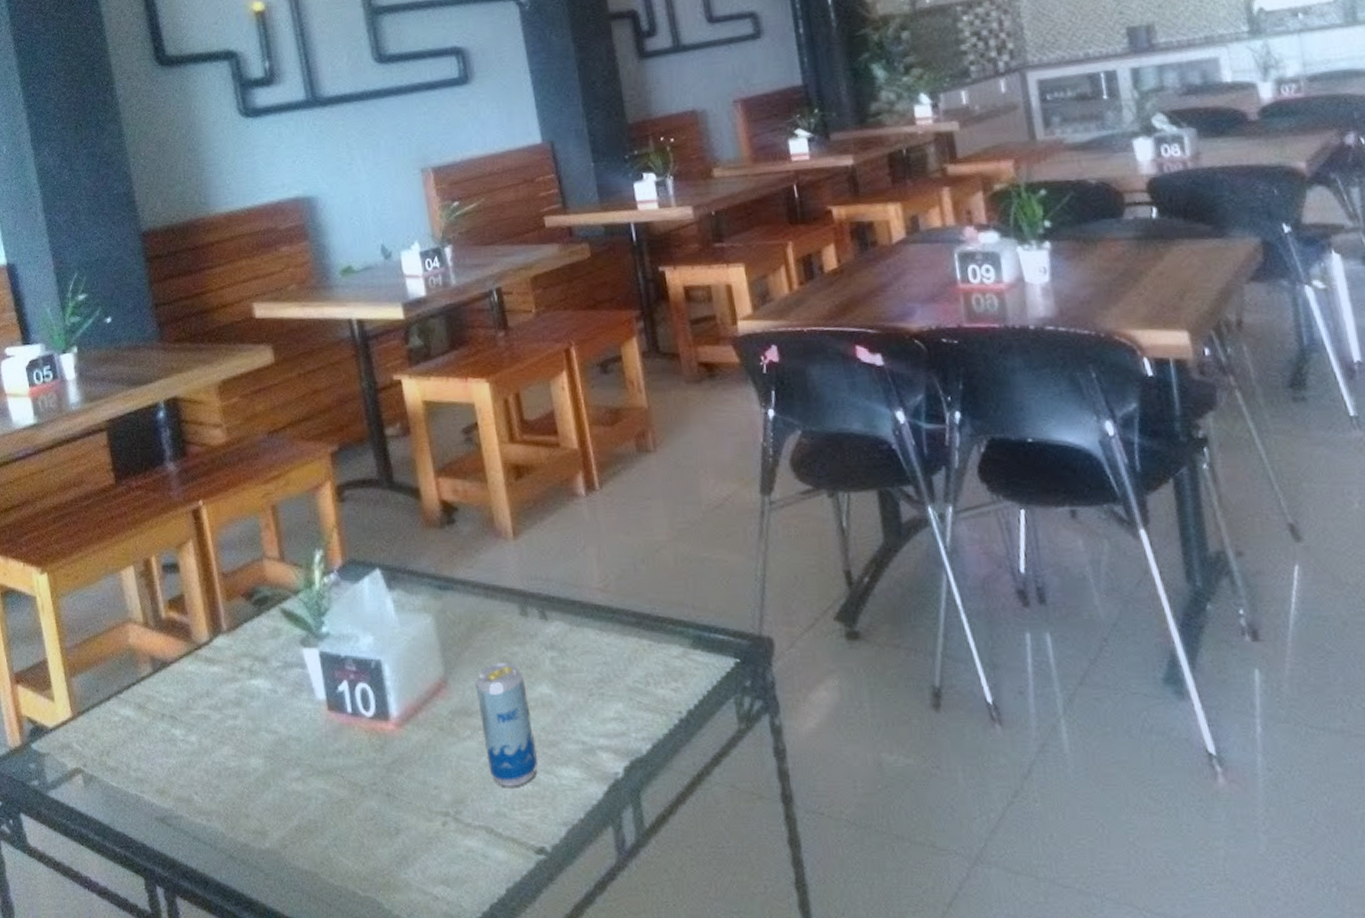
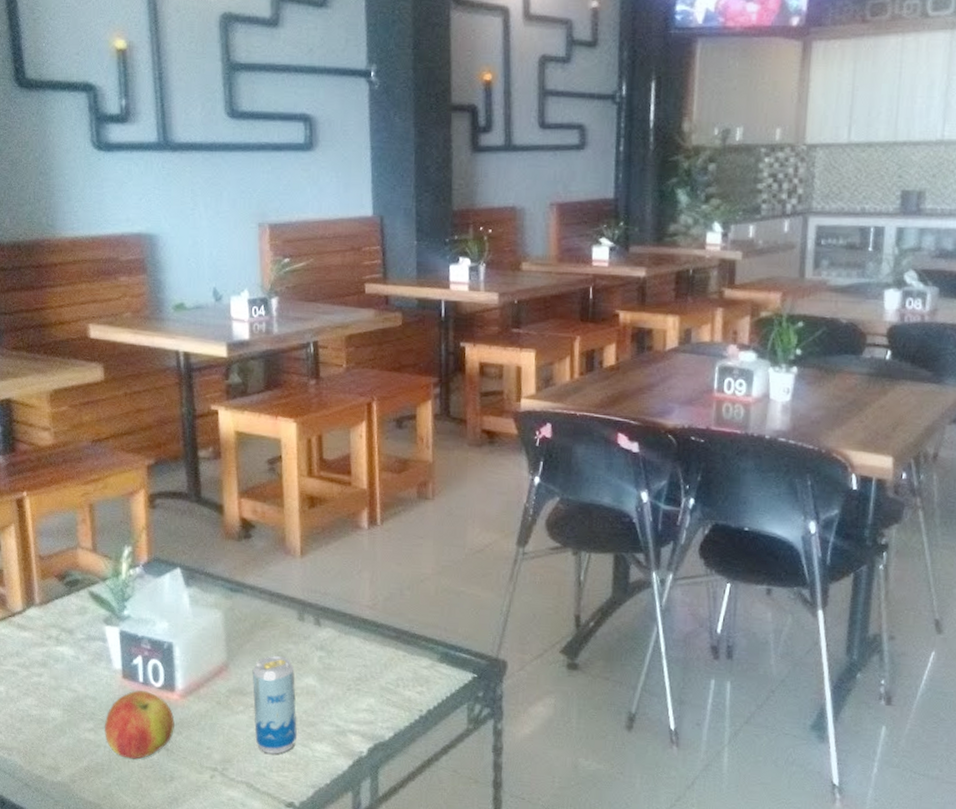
apple: none [313,724,394,811] -> present [105,690,175,759]

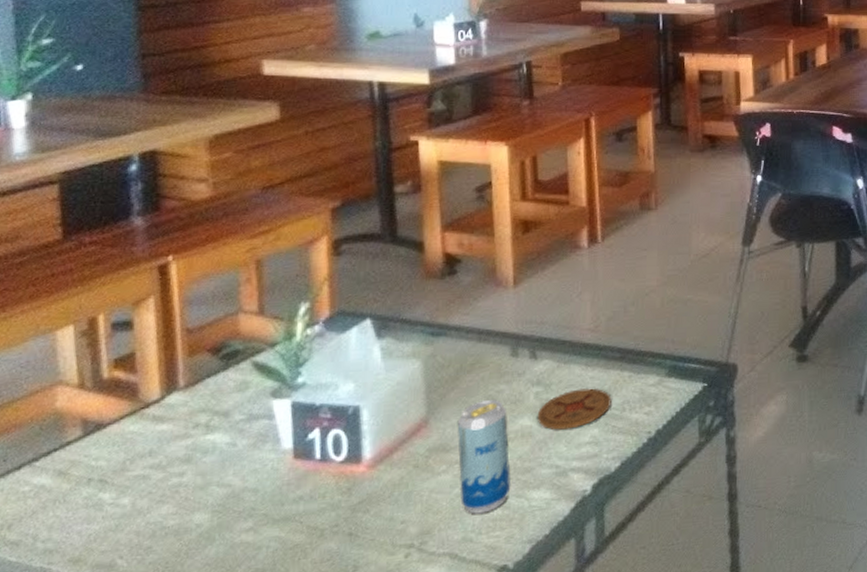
apple: present [105,690,175,759] -> none [268,469,360,556]
coaster: none [320,660,387,695] -> present [537,388,612,430]

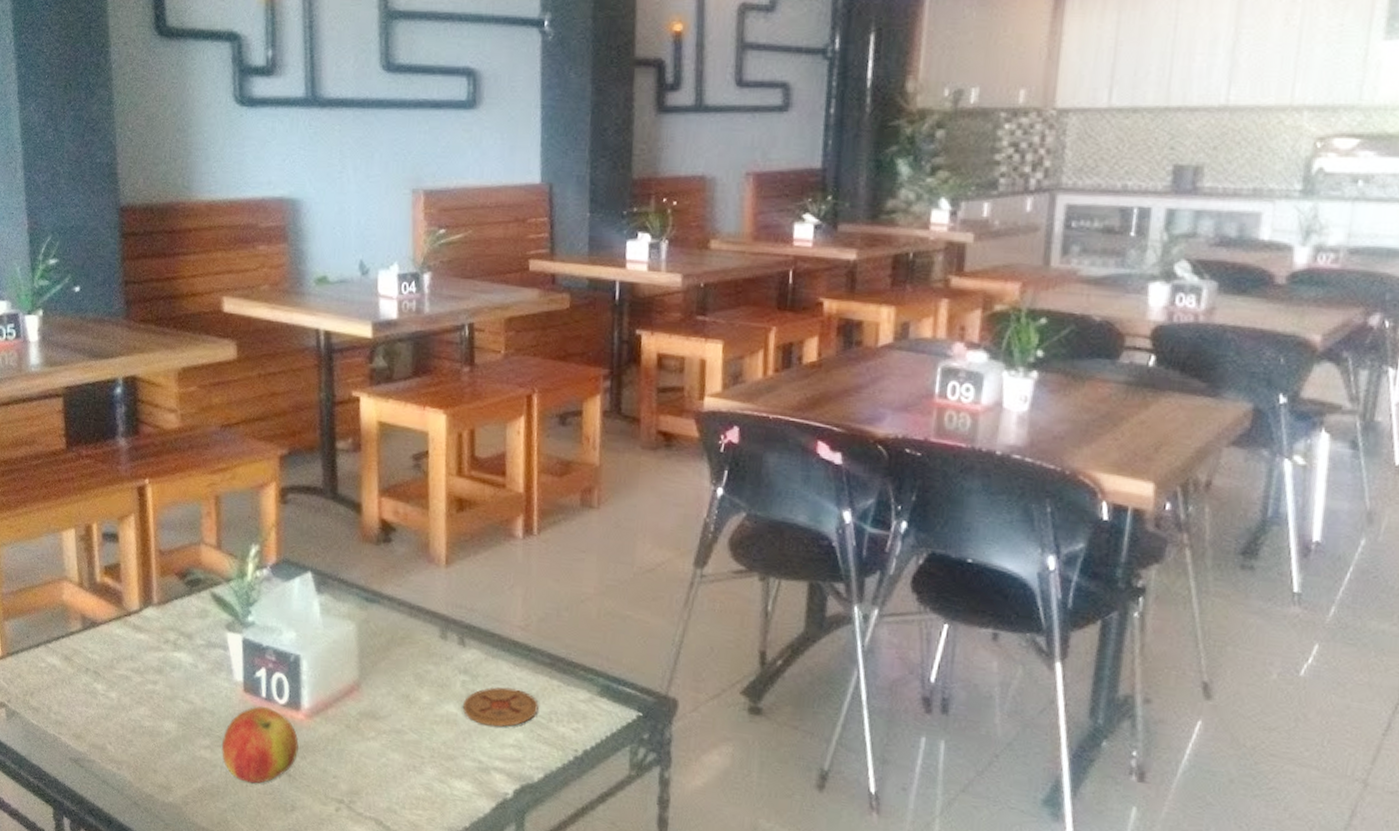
apple: none [268,469,360,556] -> present [222,706,299,784]
beverage can: present [457,400,510,514] -> none [386,676,434,789]

